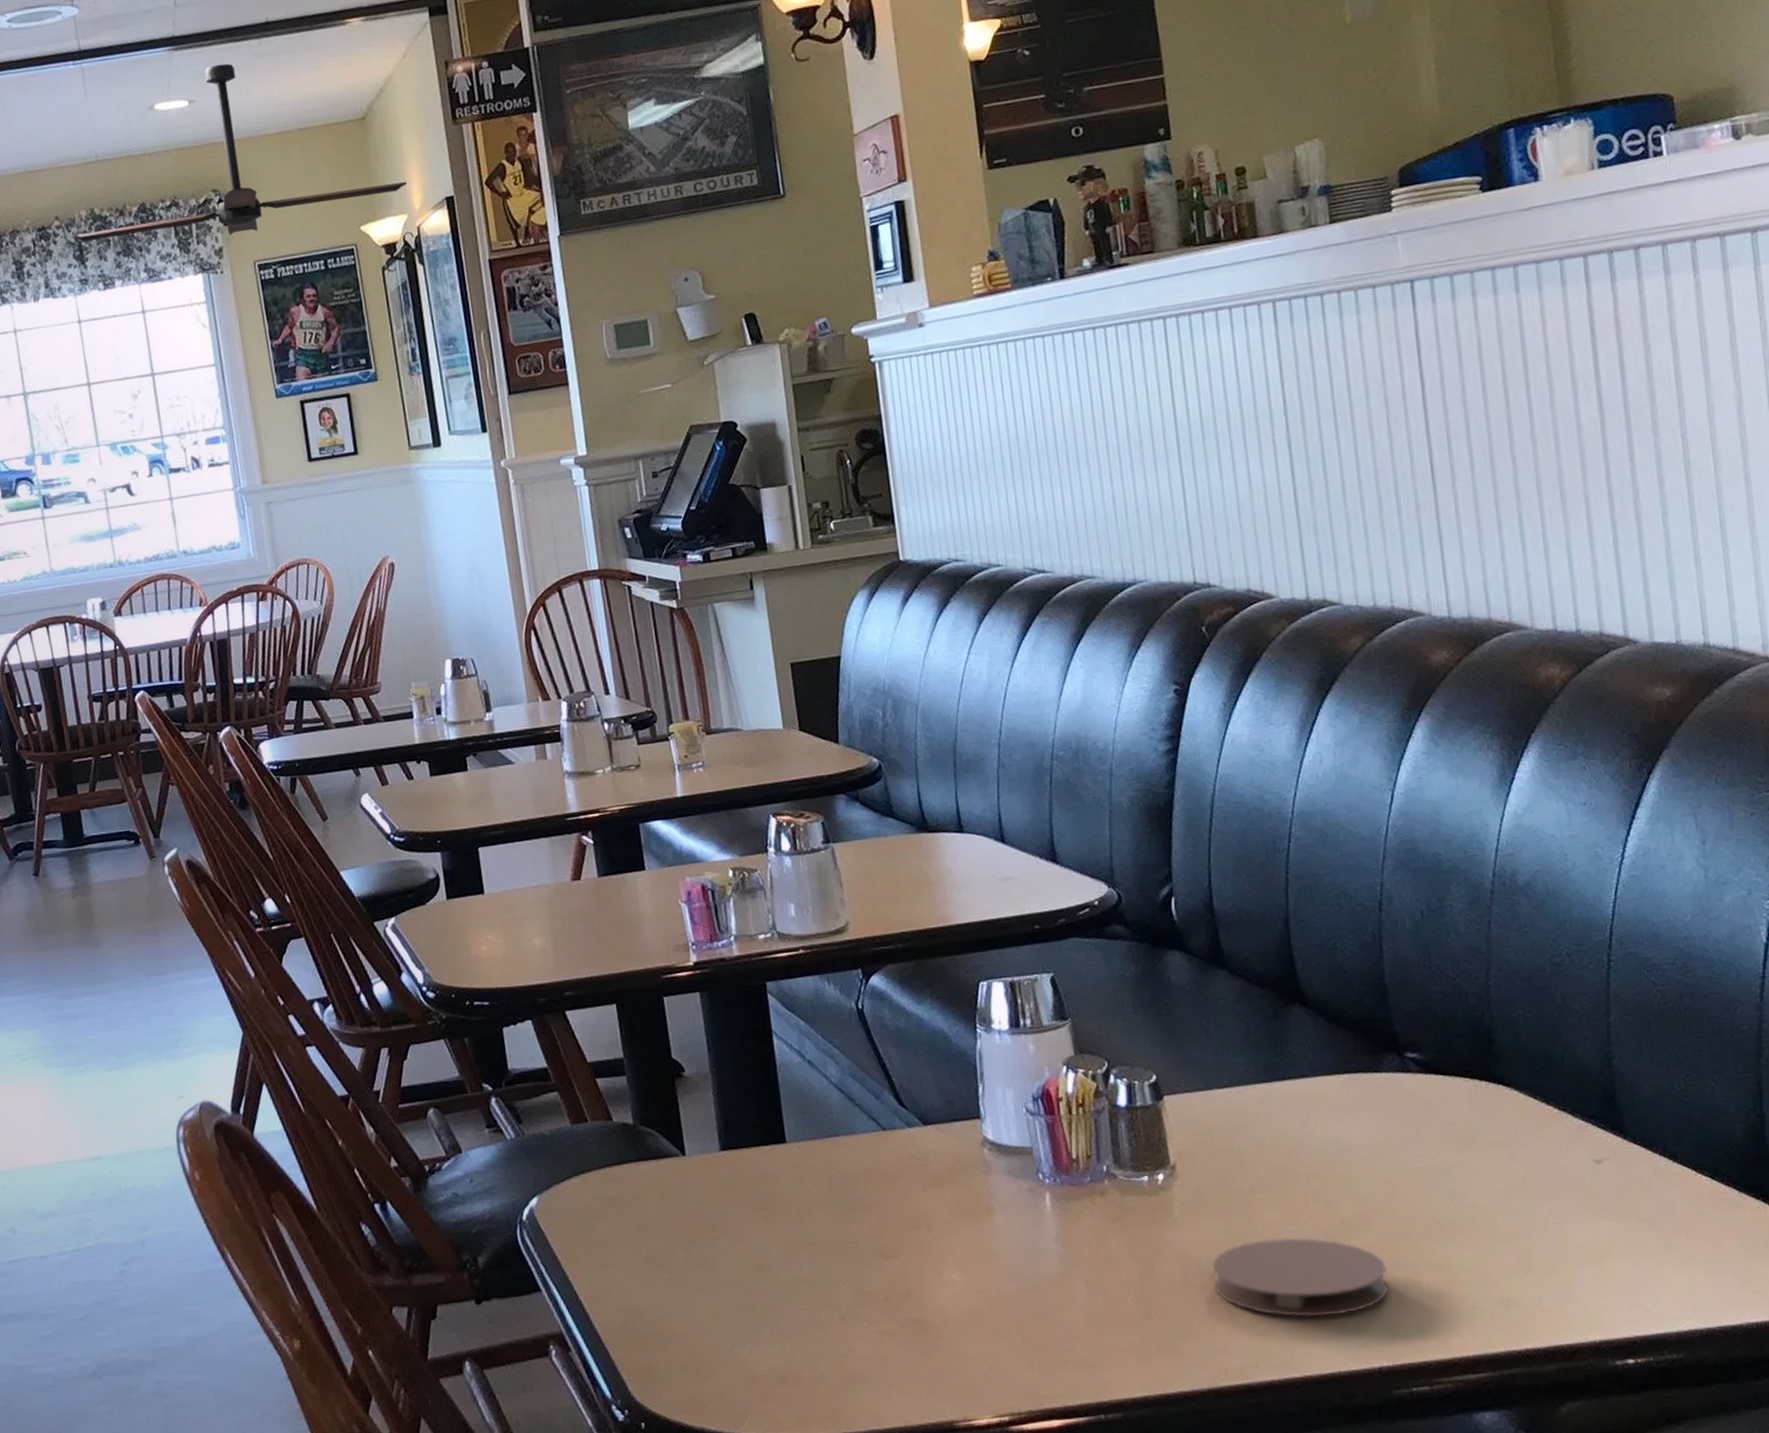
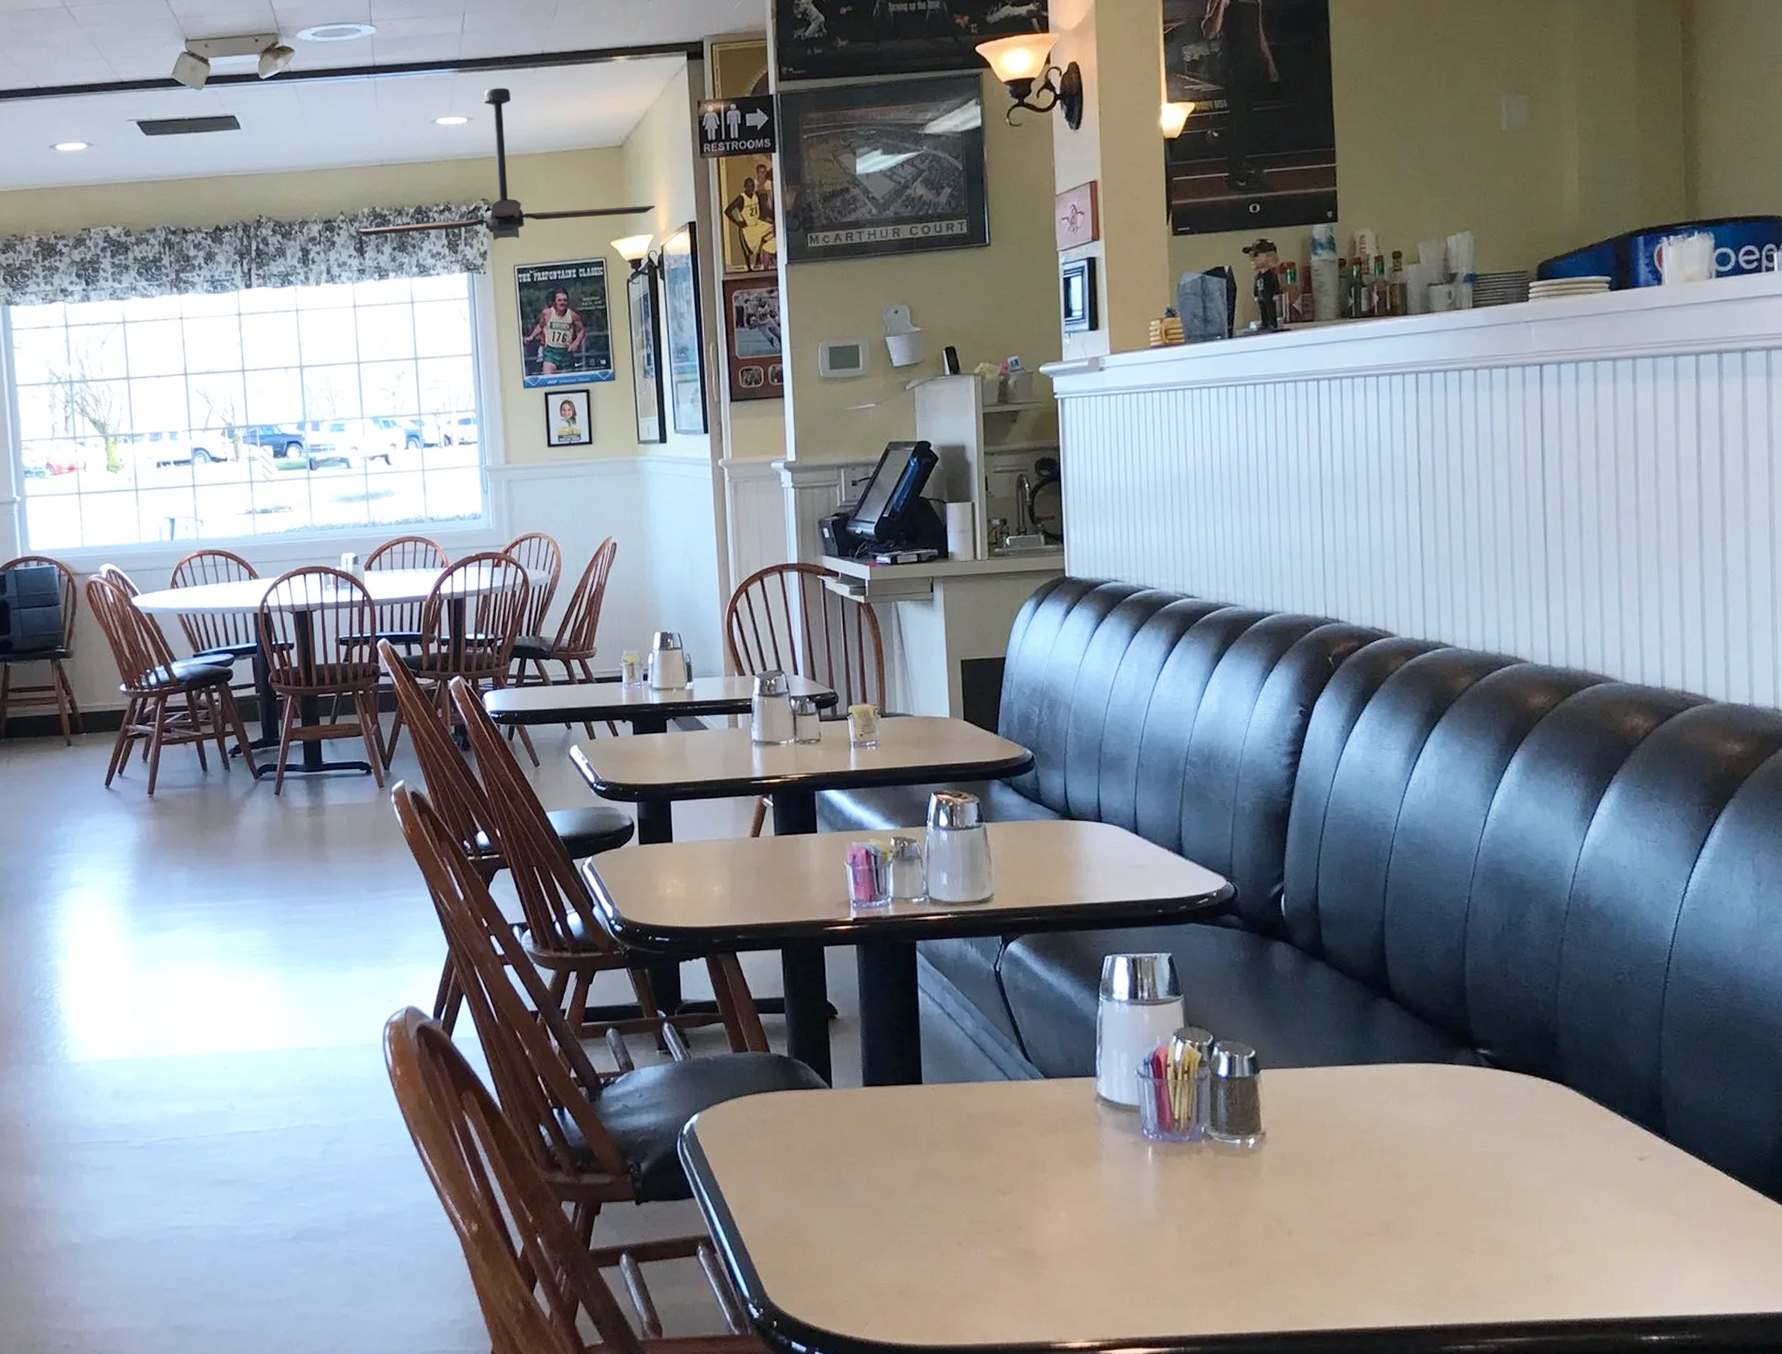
coaster: present [1211,1237,1389,1318] -> none [1290,1204,1446,1276]

